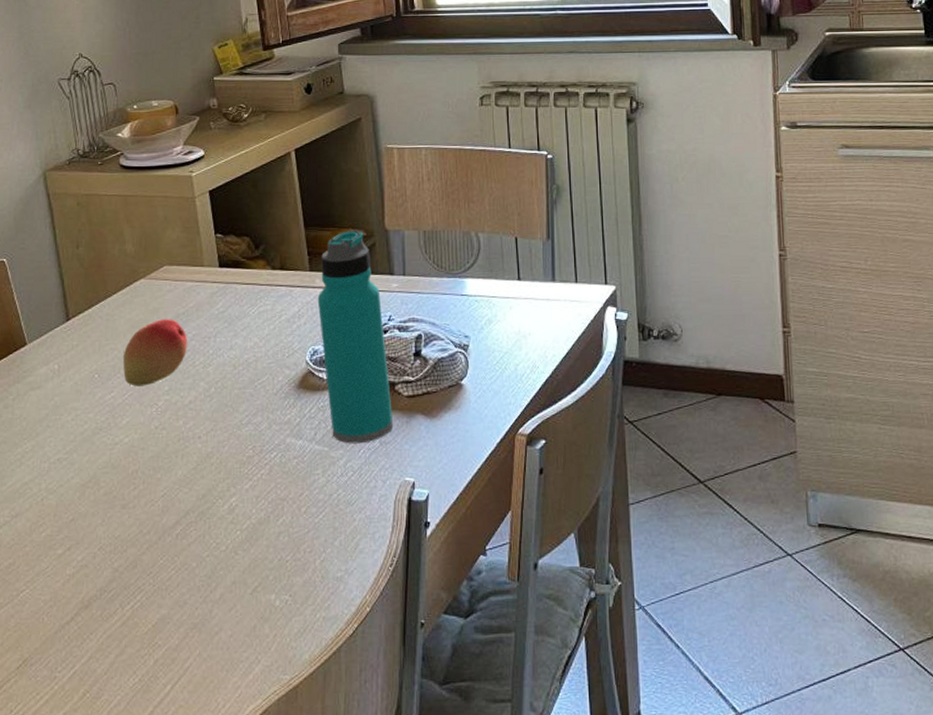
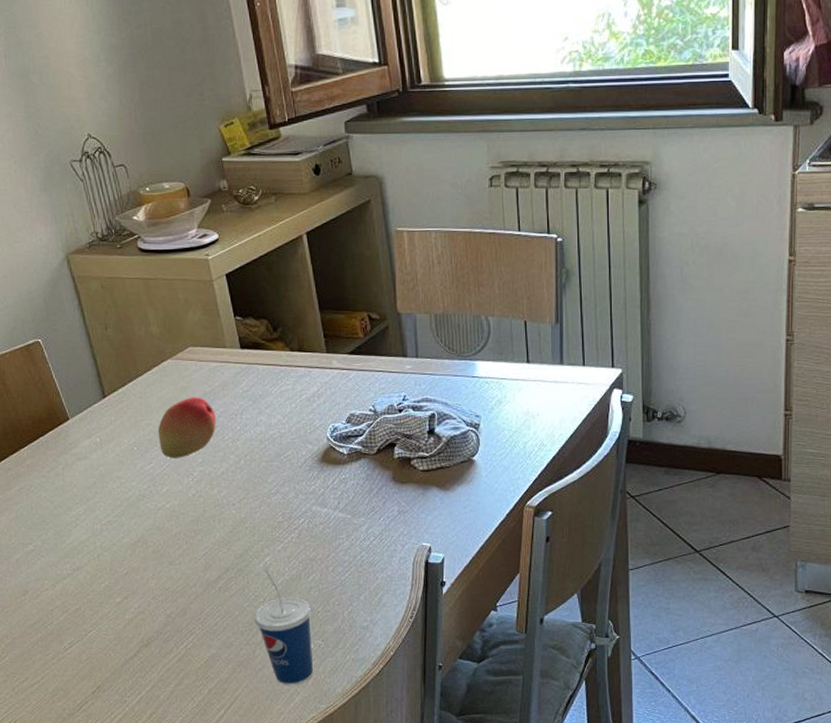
cup: none [213,512,279,652] -> present [254,569,313,686]
water bottle: present [317,230,394,444] -> none [335,313,410,513]

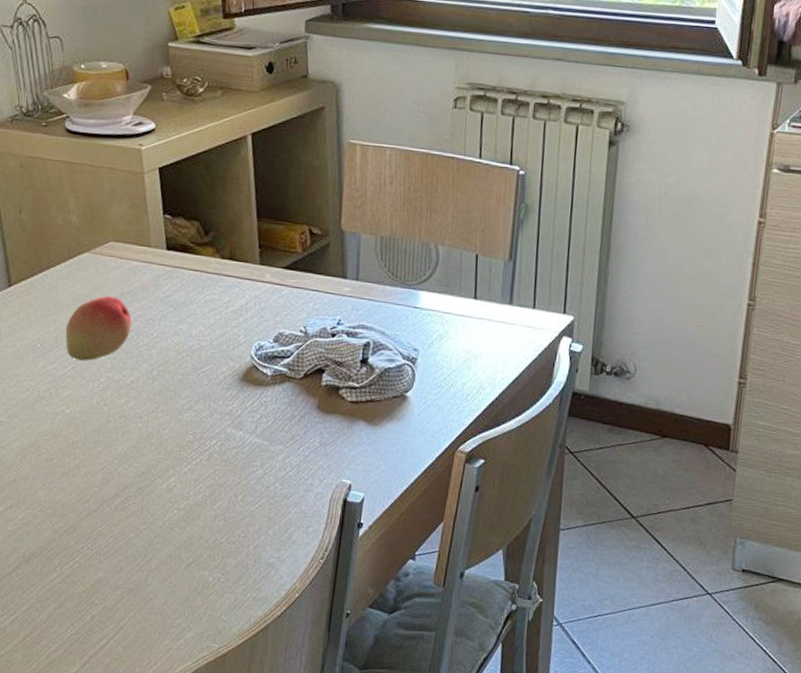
cup: present [254,569,313,686] -> none [150,491,214,620]

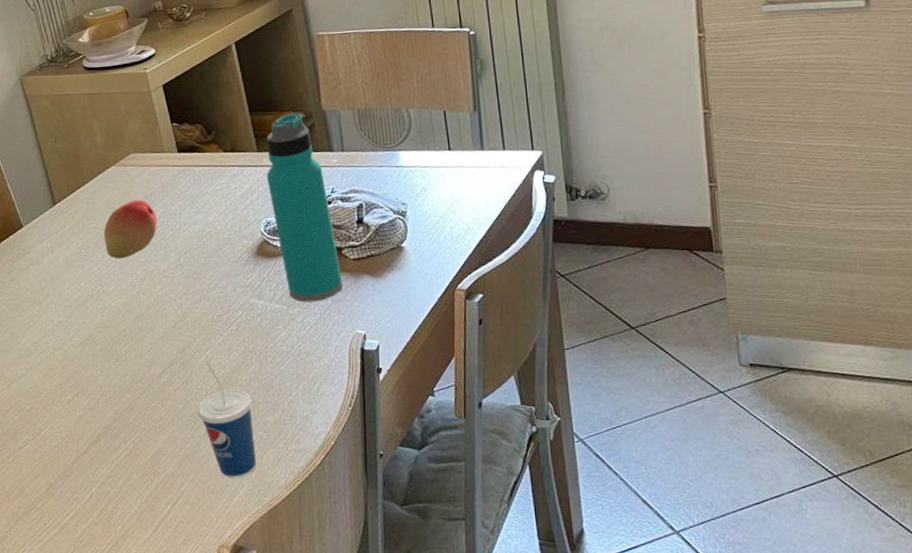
cup: none [150,491,214,620] -> present [197,363,256,478]
water bottle: none [266,226,335,442] -> present [266,112,343,303]

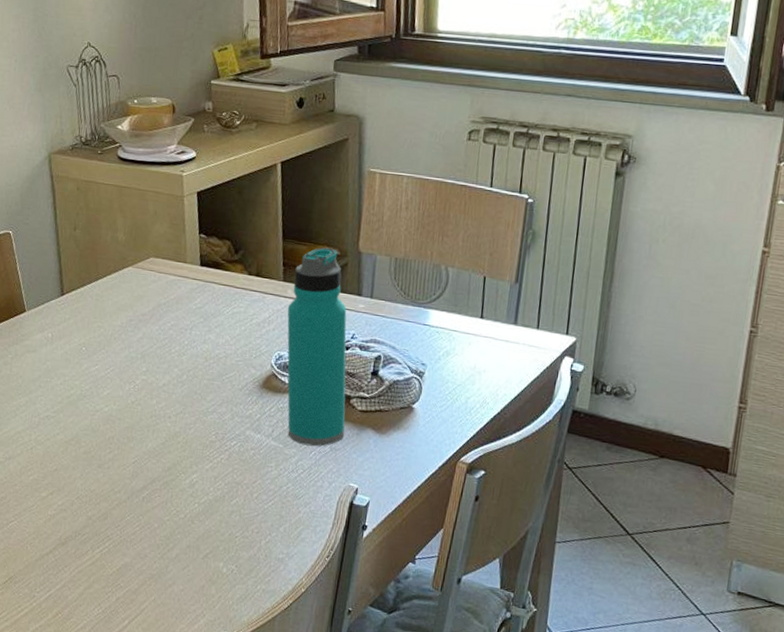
fruit: present [103,200,158,259] -> none [107,306,167,364]
cup: present [197,363,256,478] -> none [172,486,230,607]

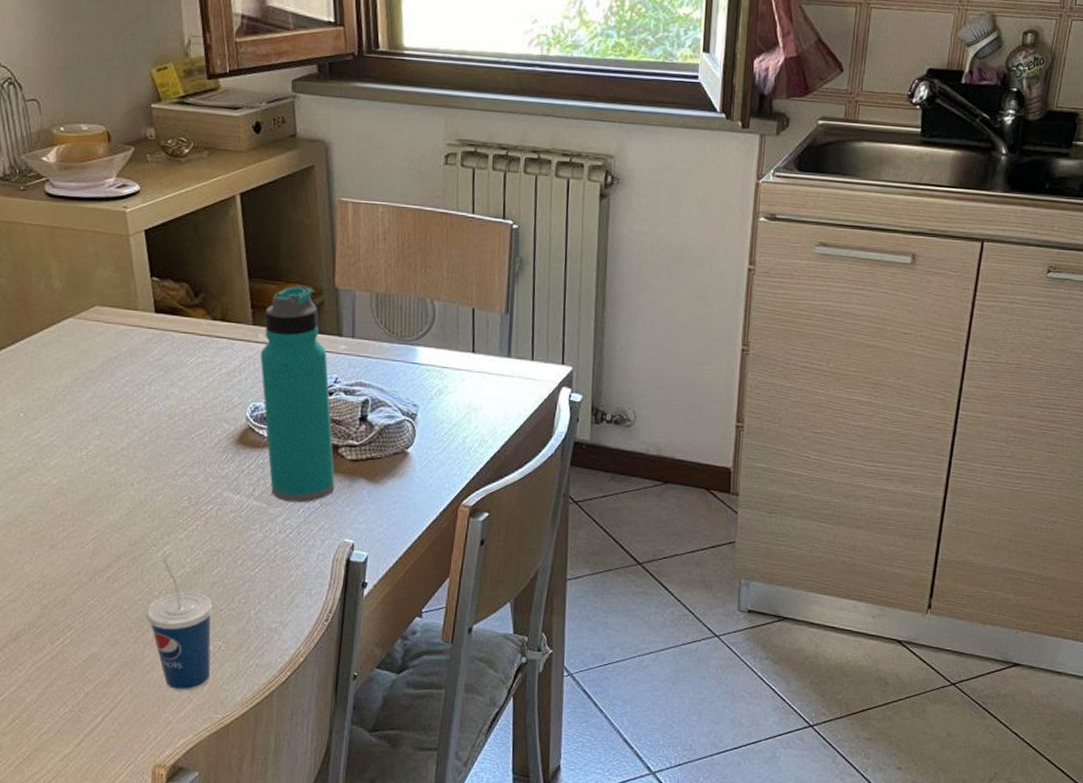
cup: none [172,486,230,607] -> present [146,559,213,692]

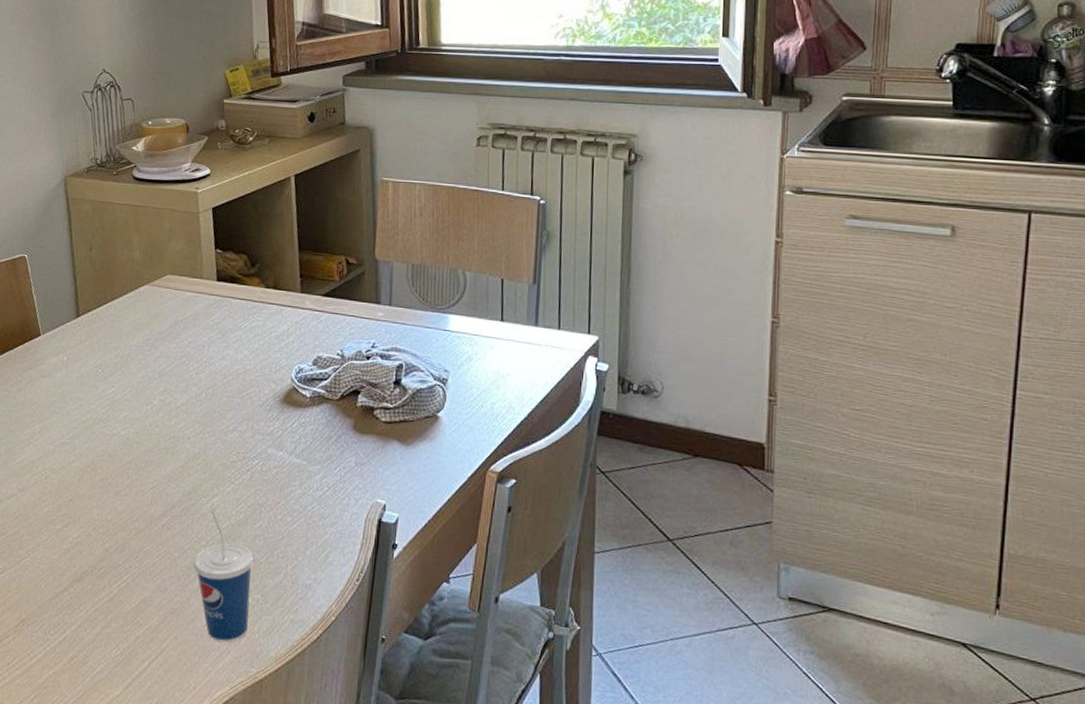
water bottle: present [260,285,335,503] -> none [306,257,370,462]

